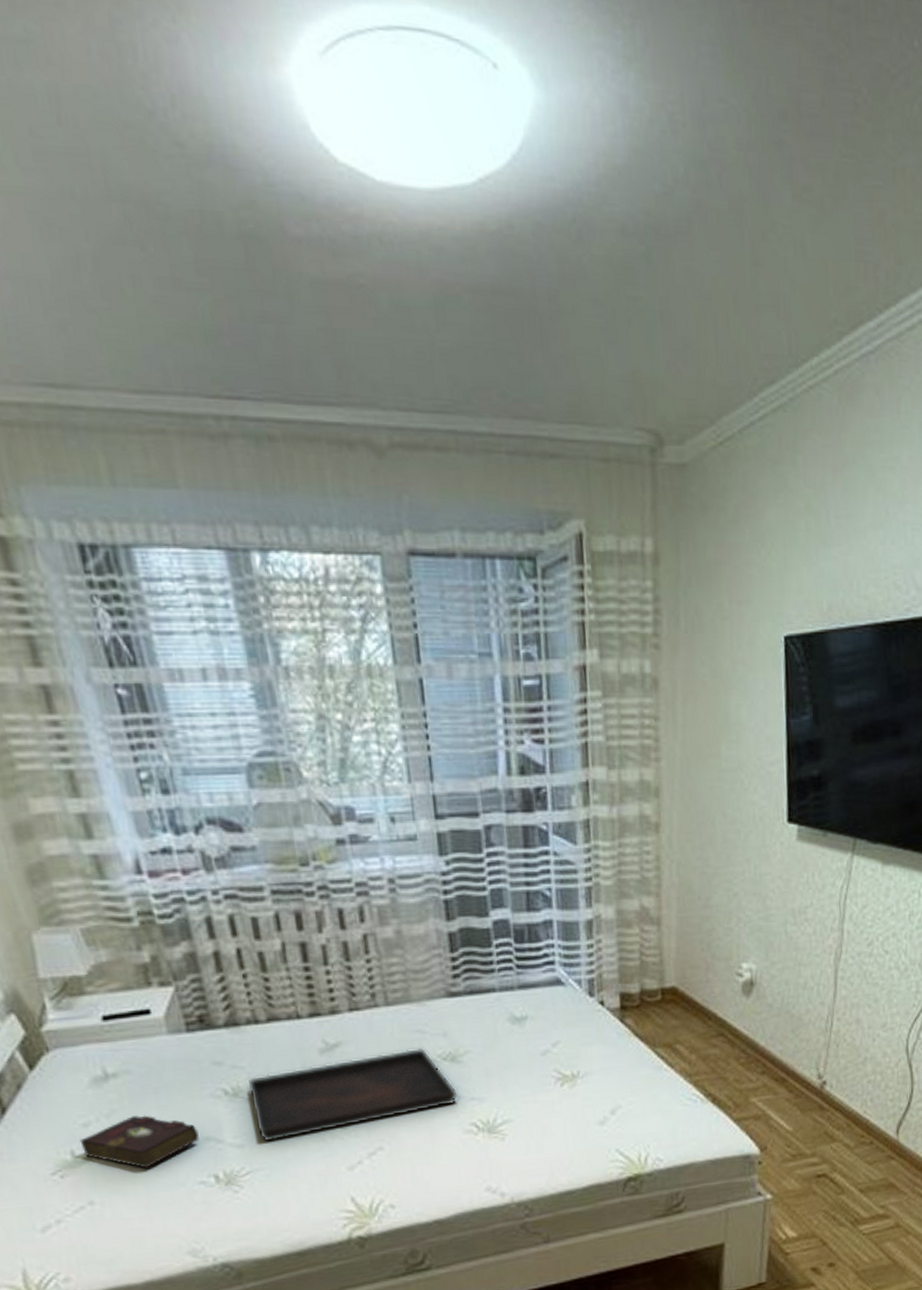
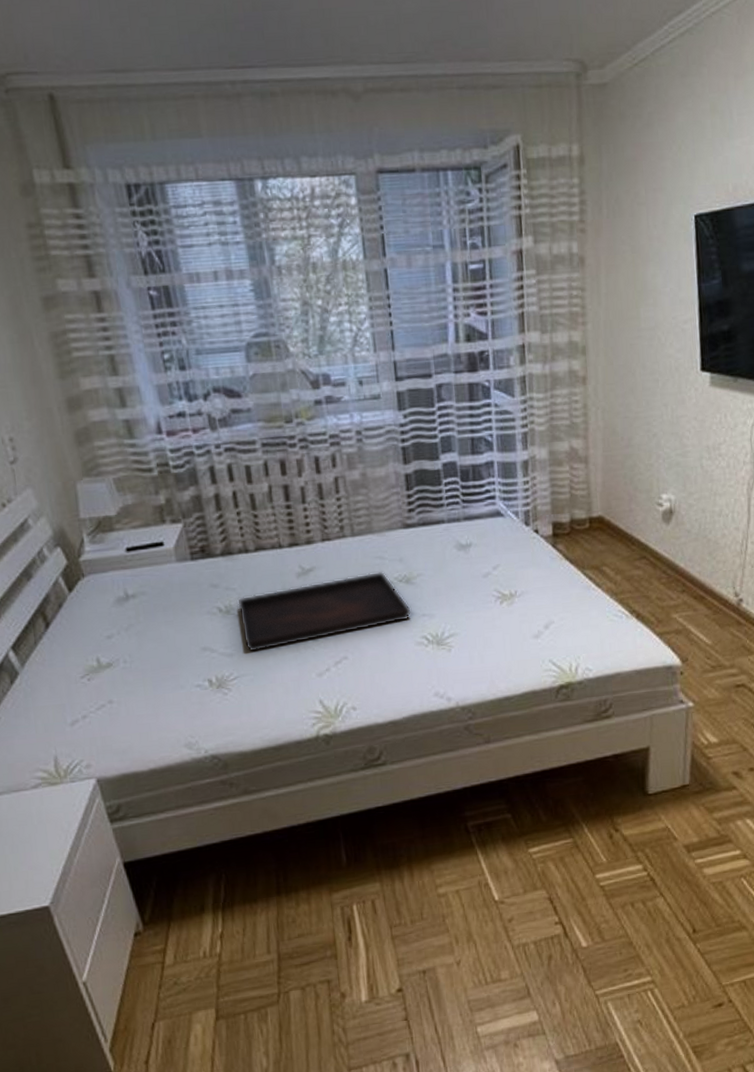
book: present [79,1115,199,1169] -> none [104,629,197,674]

